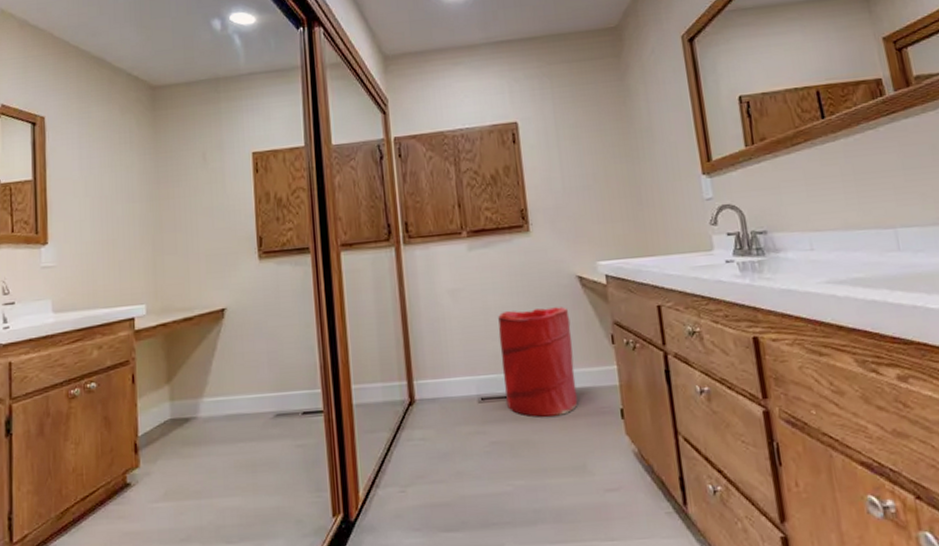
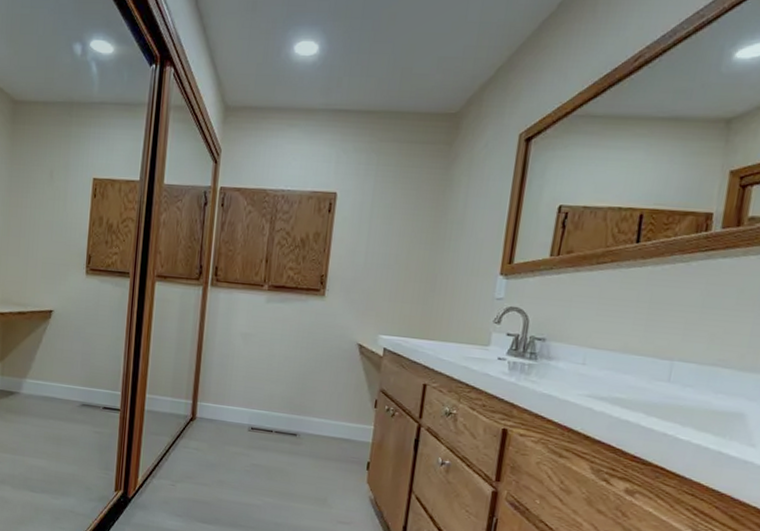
laundry hamper: present [498,307,578,417] -> none [272,361,343,456]

